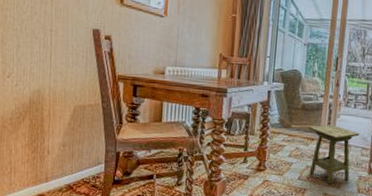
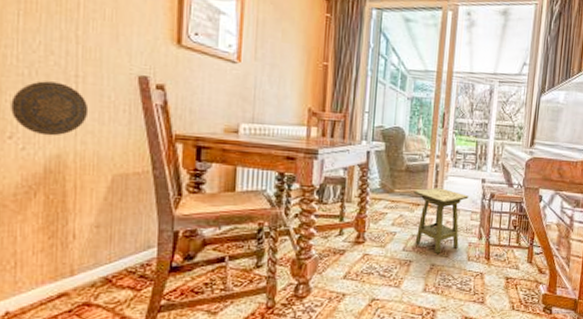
decorative plate: none [9,34,59,76] -> present [11,81,89,136]

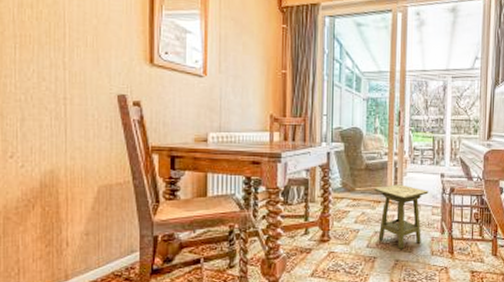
decorative plate: present [11,81,89,136] -> none [11,105,76,154]

